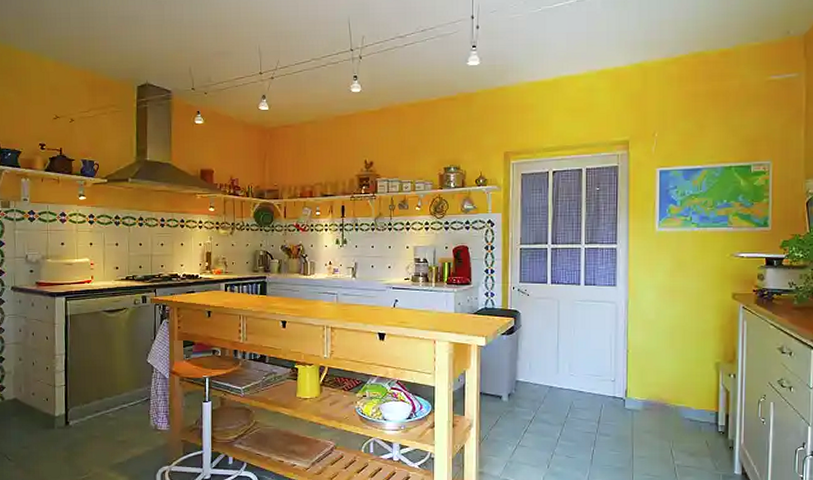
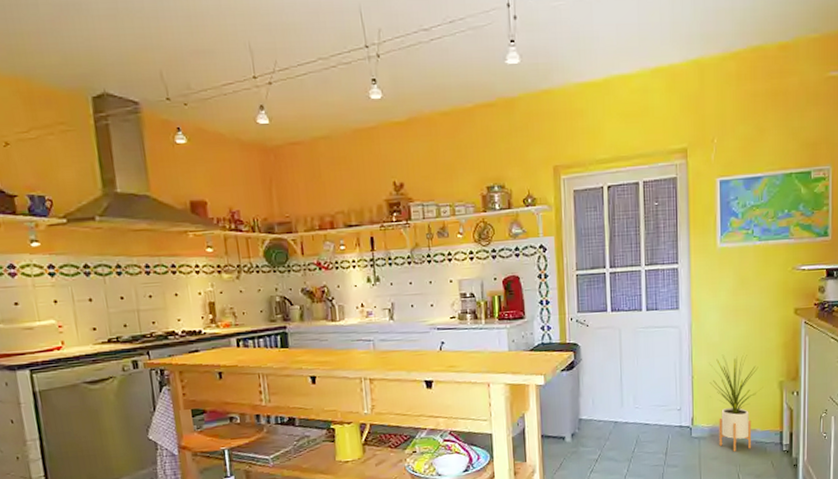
house plant: none [644,332,699,427] -> present [709,354,764,452]

